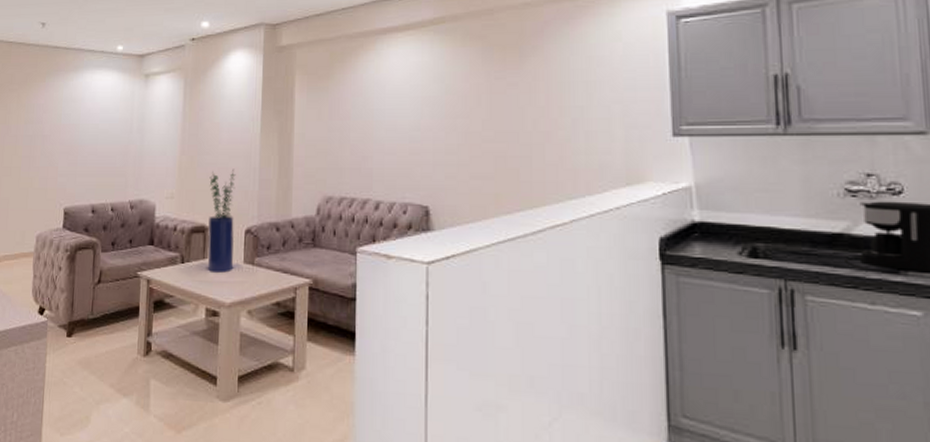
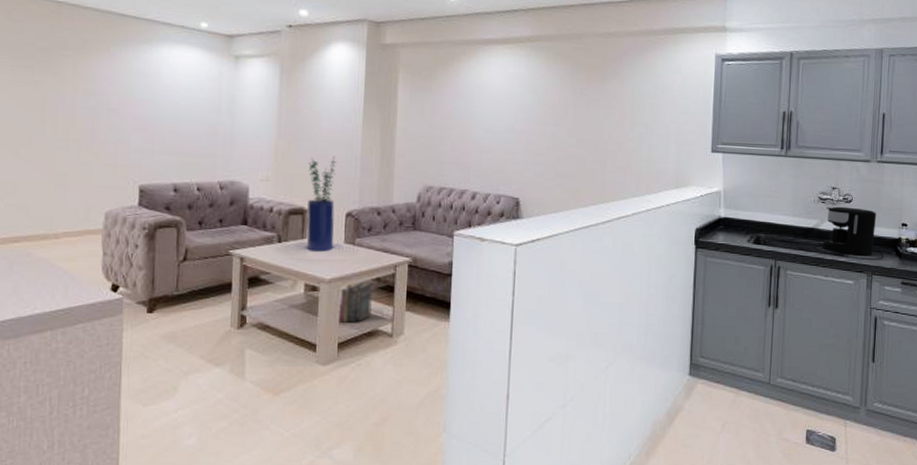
books: none [239,306,272,354] -> present [339,281,373,323]

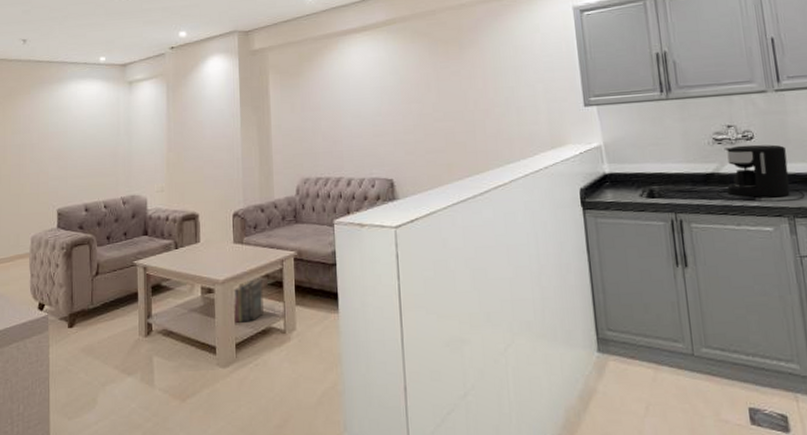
vase: present [306,156,337,253] -> none [196,160,225,256]

